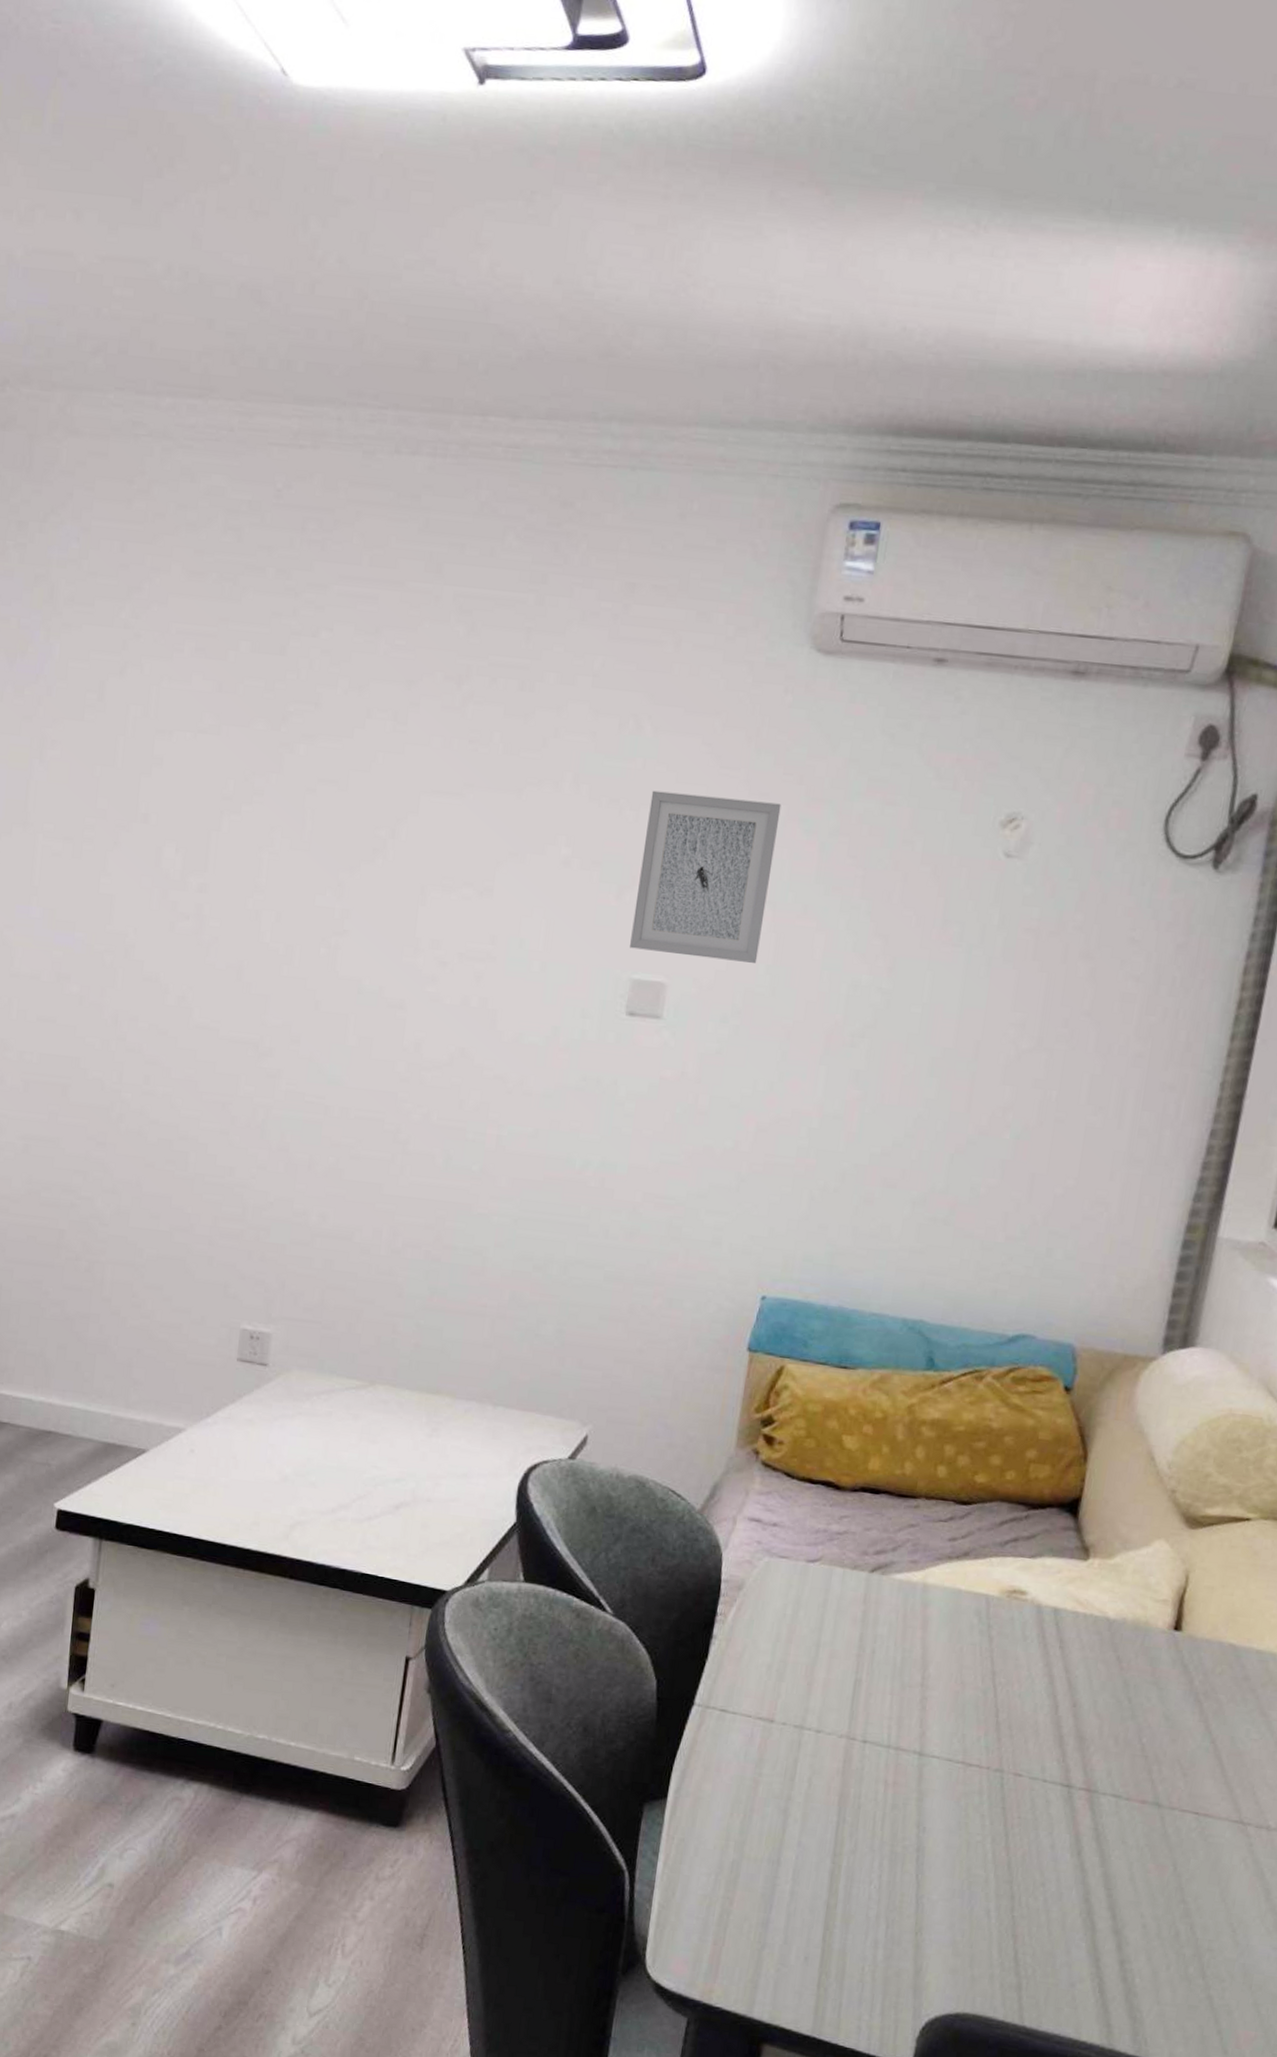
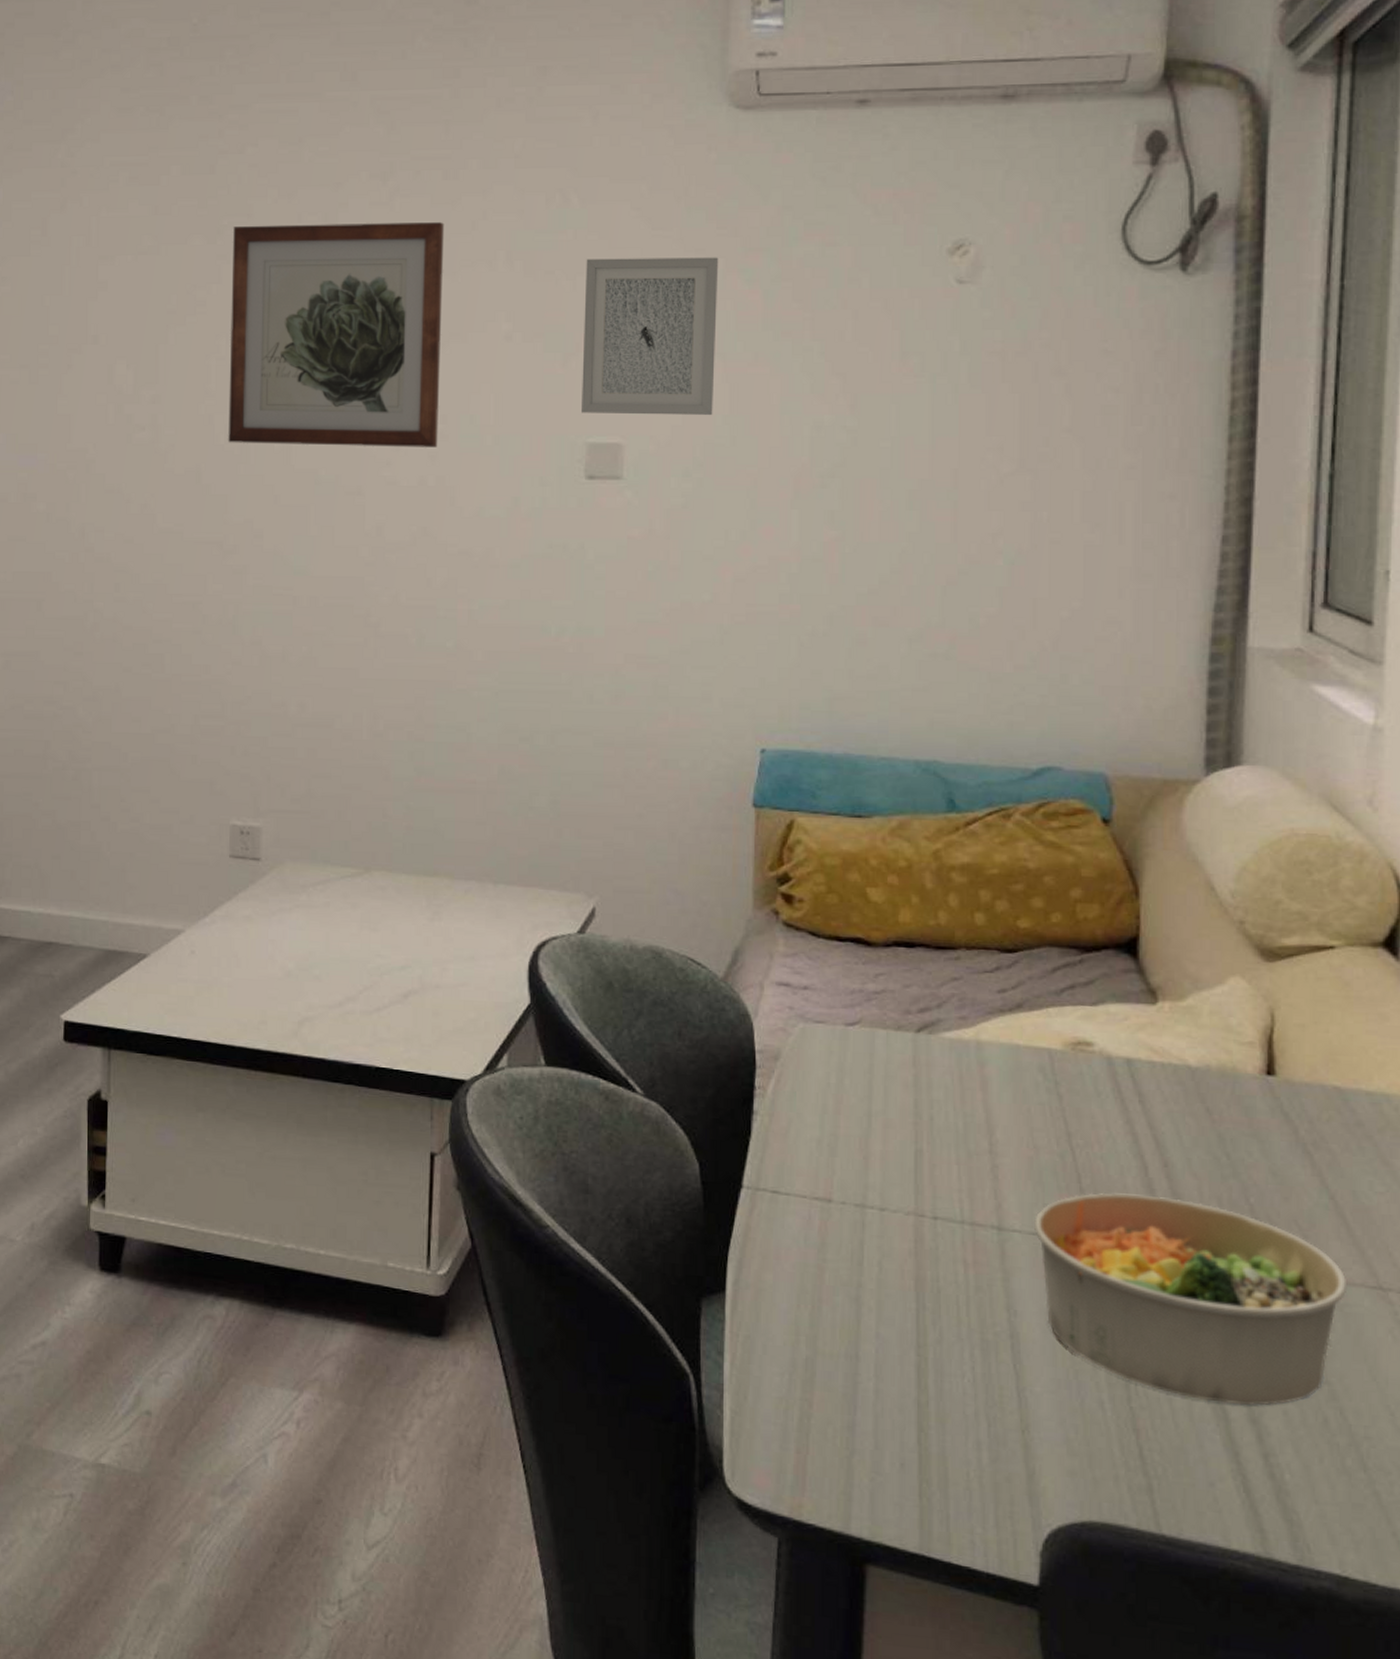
wall art: none [274,714,515,968] -> present [228,222,445,448]
bowl: none [951,1726,1214,1919] -> present [1034,1192,1346,1406]

